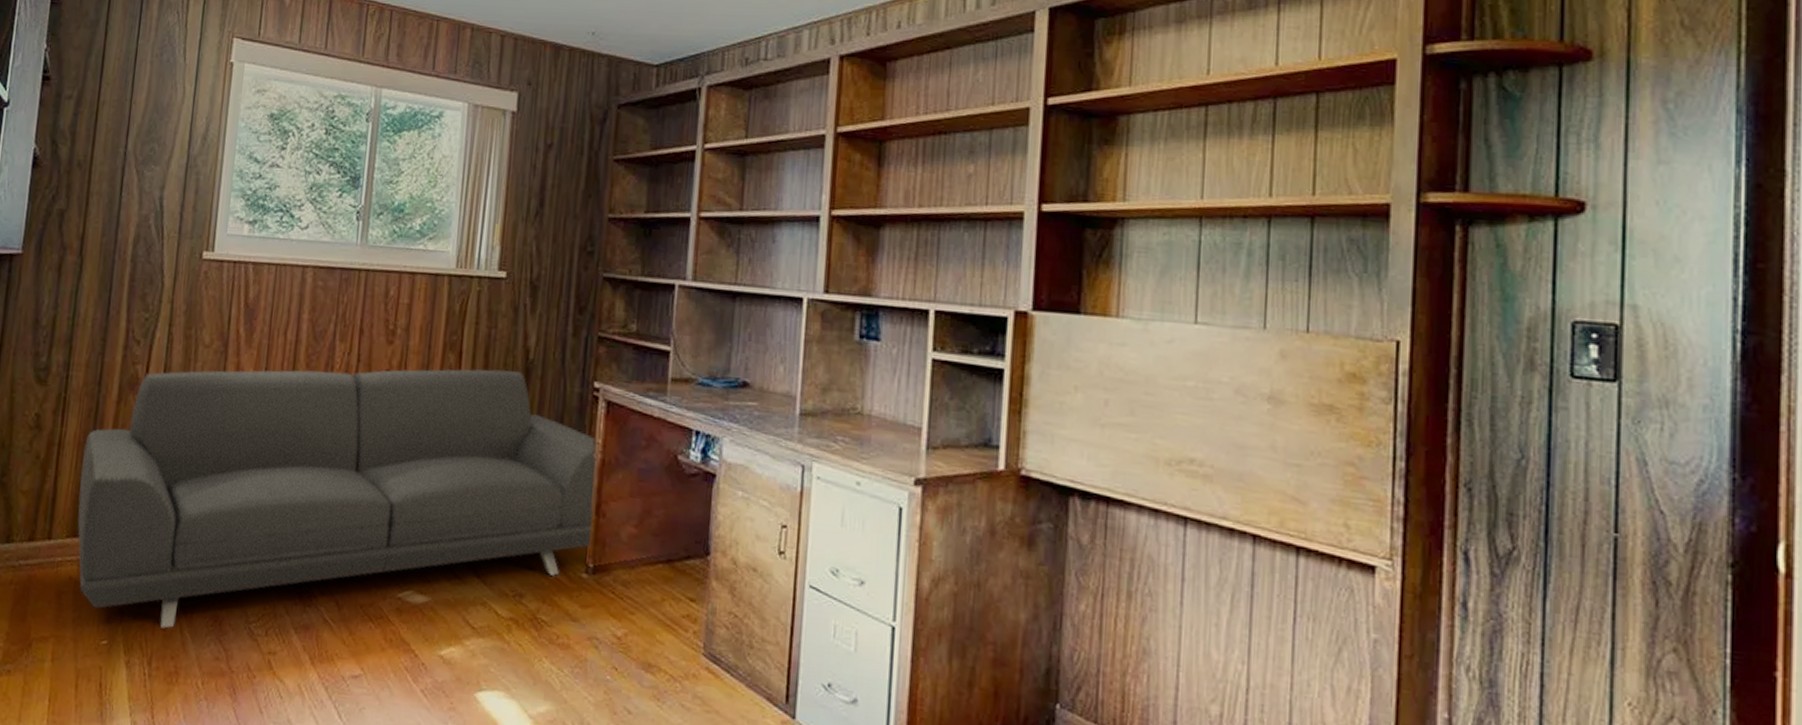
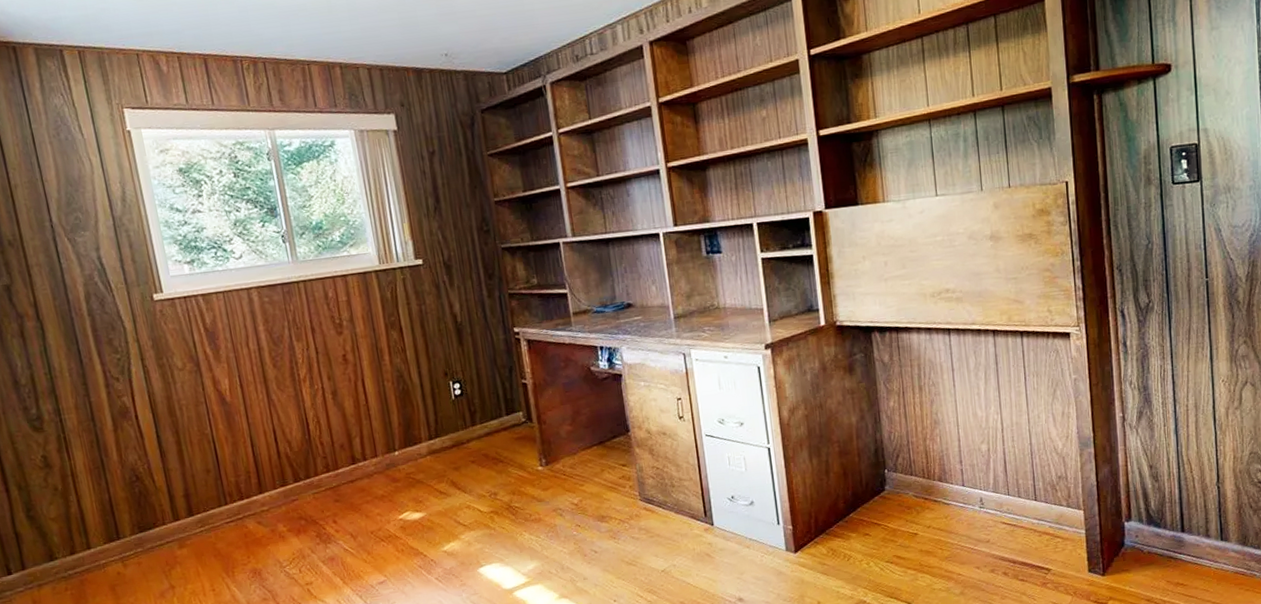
sofa: present [77,369,597,628] -> none [96,333,540,590]

